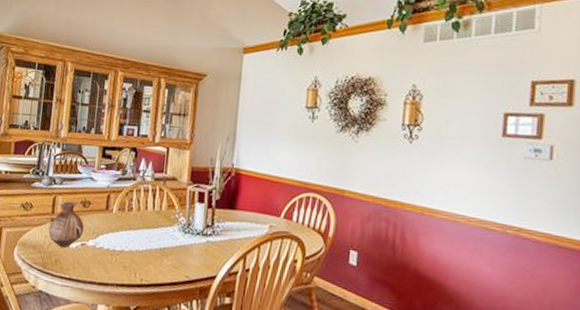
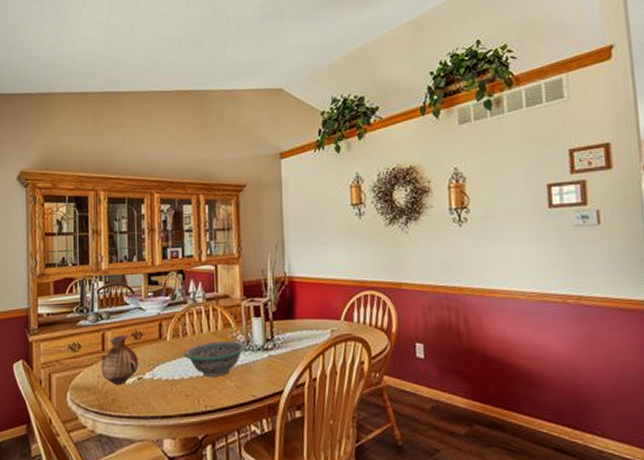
decorative bowl: none [127,220,188,254] -> present [184,341,247,377]

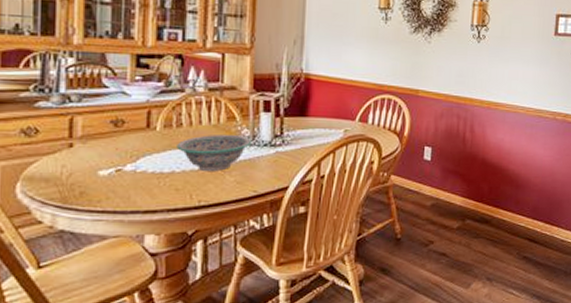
vase: present [101,335,138,385] -> none [67,121,118,176]

